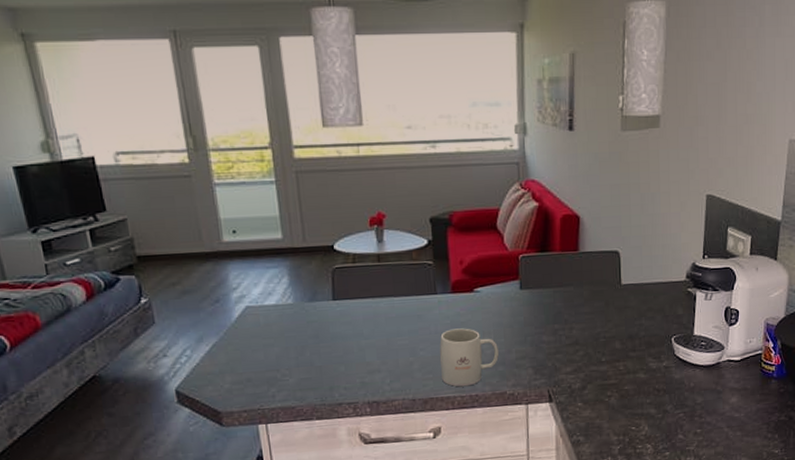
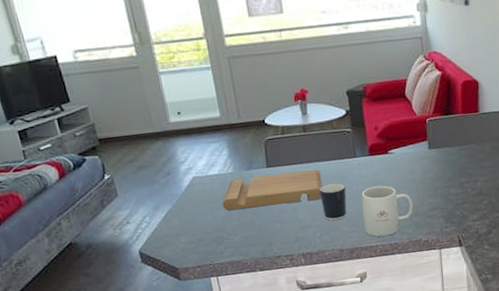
cutting board: none [278,306,396,347] -> present [222,170,322,210]
mug: none [391,322,423,366] -> present [318,182,347,221]

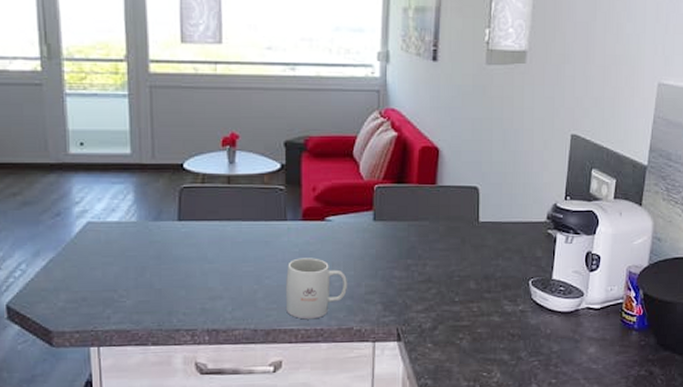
cutting board: present [222,170,322,210] -> none [118,229,242,267]
mug: present [318,182,347,221] -> none [237,248,269,294]

